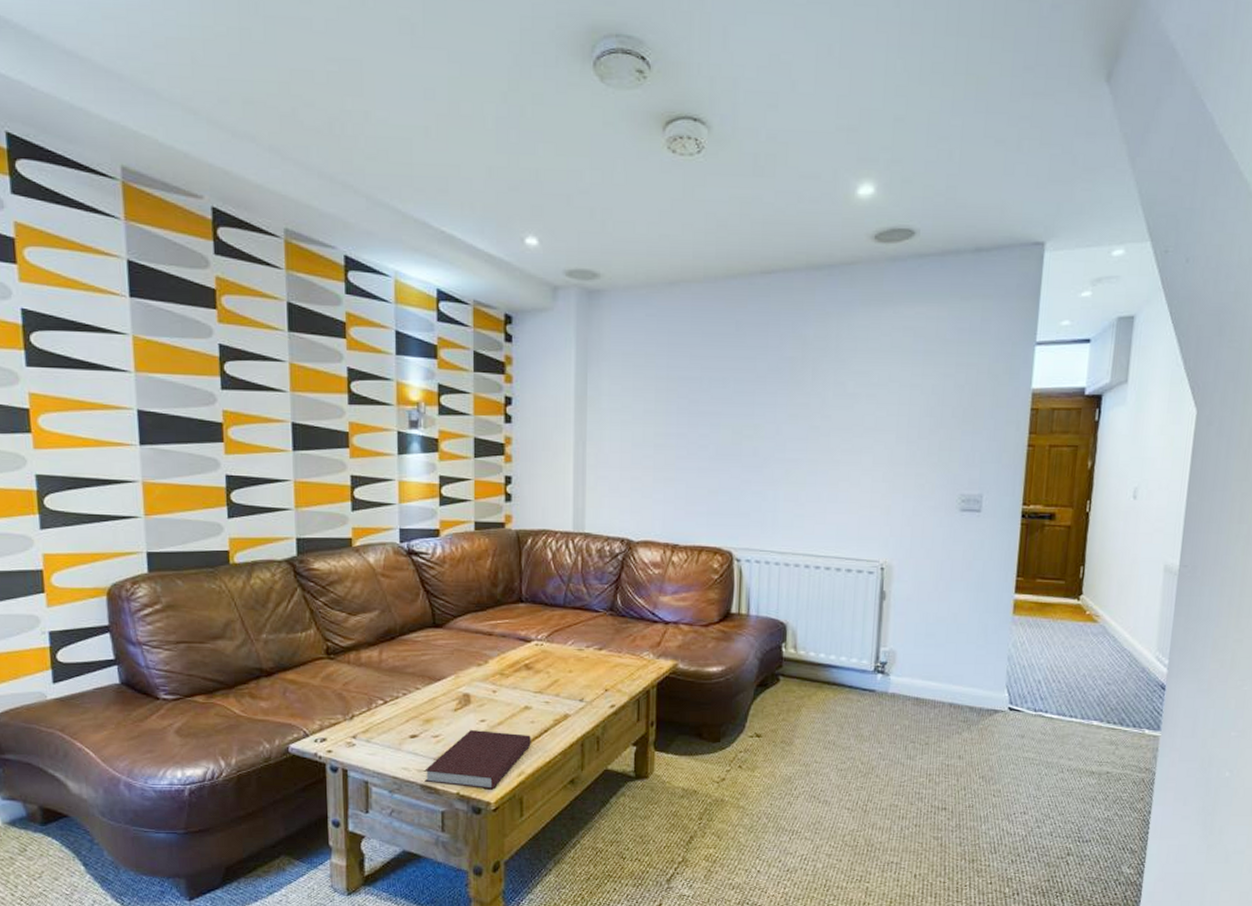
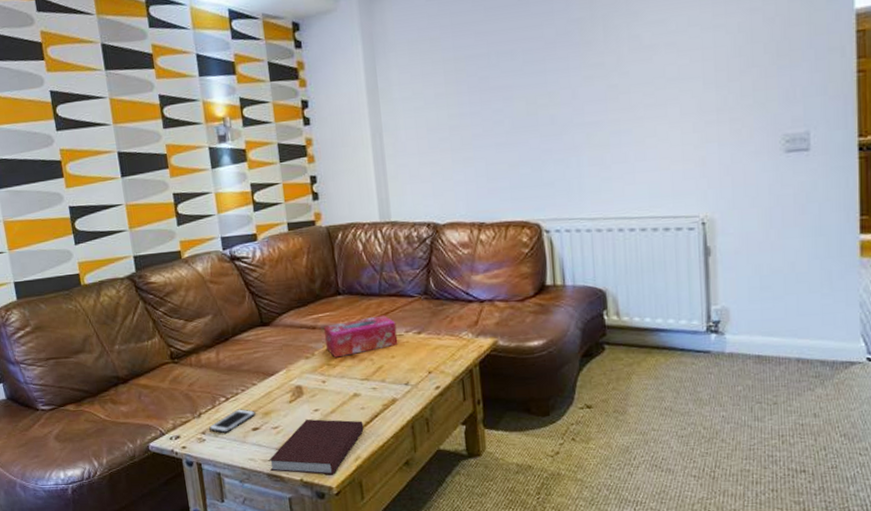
cell phone: none [361,714,415,738] -> present [209,409,256,433]
tissue box: none [500,628,578,668] -> present [323,315,398,358]

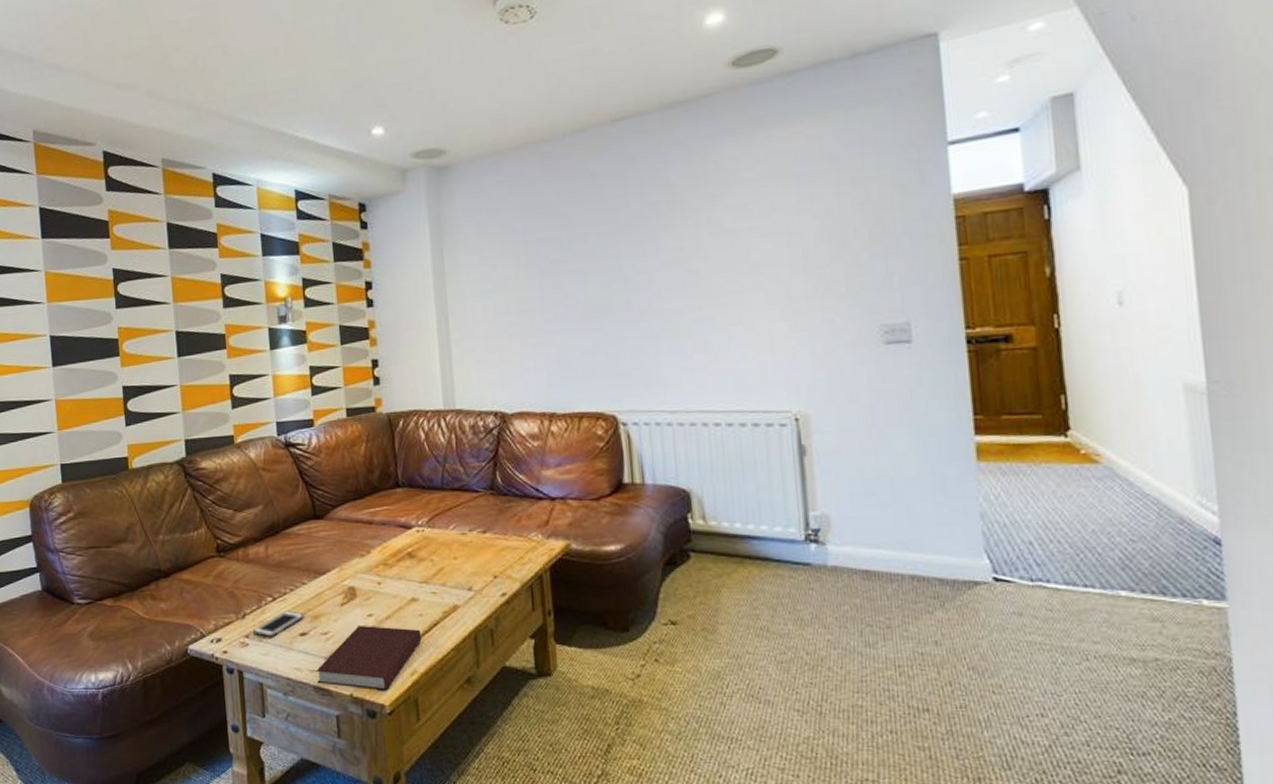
tissue box: present [323,315,398,358] -> none [380,511,461,557]

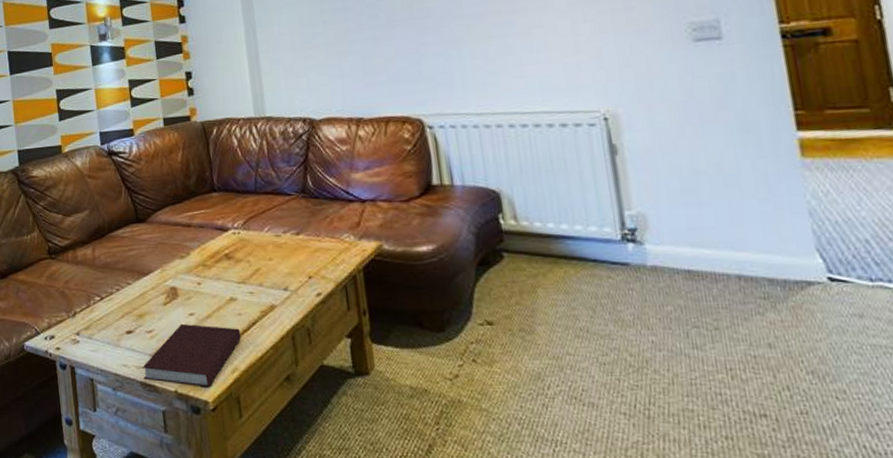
cell phone: present [253,611,304,637] -> none [83,310,130,335]

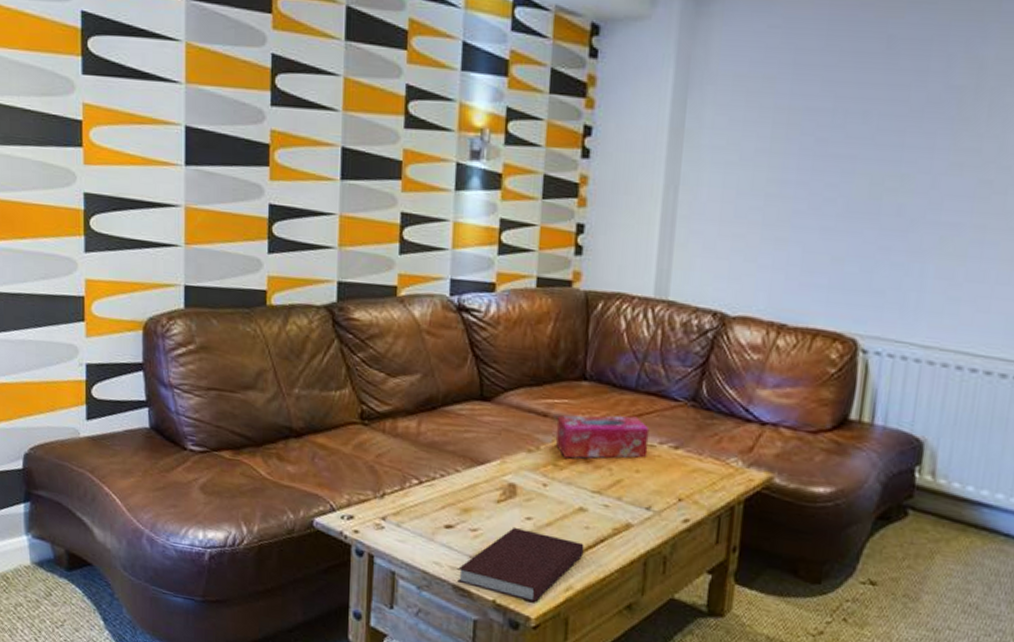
tissue box: none [198,214,276,258] -> present [555,415,650,459]

